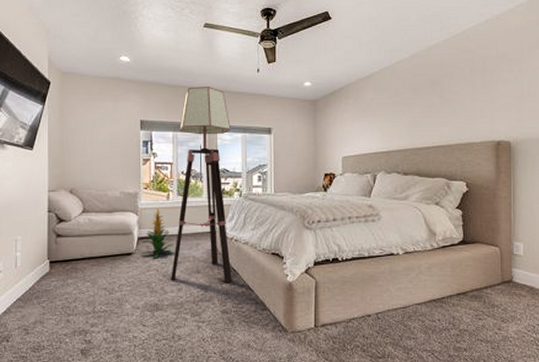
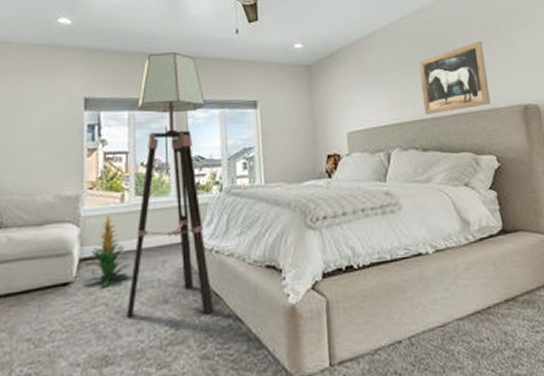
wall art: none [408,83,468,145] -> present [418,40,491,115]

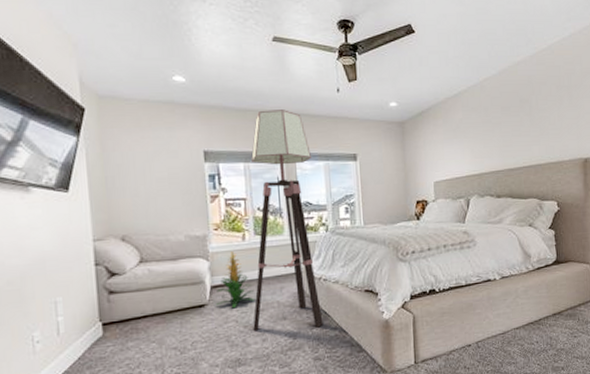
wall art: present [418,40,491,115] -> none [498,100,557,167]

